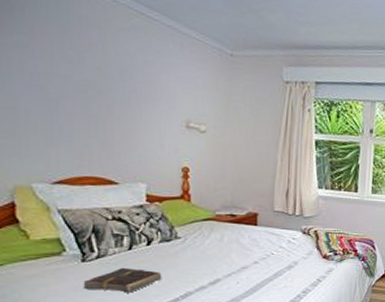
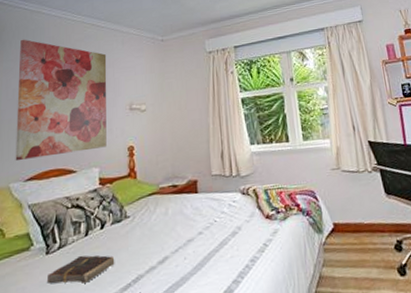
wall art: none [37,8,160,163] -> present [15,39,107,161]

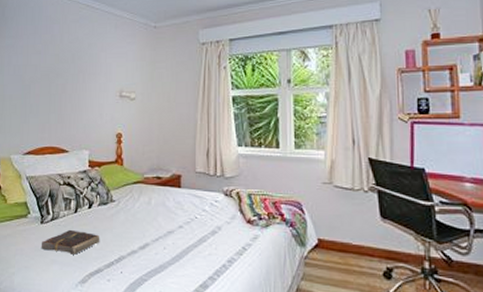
wall art: present [15,39,107,161] -> none [15,16,100,135]

